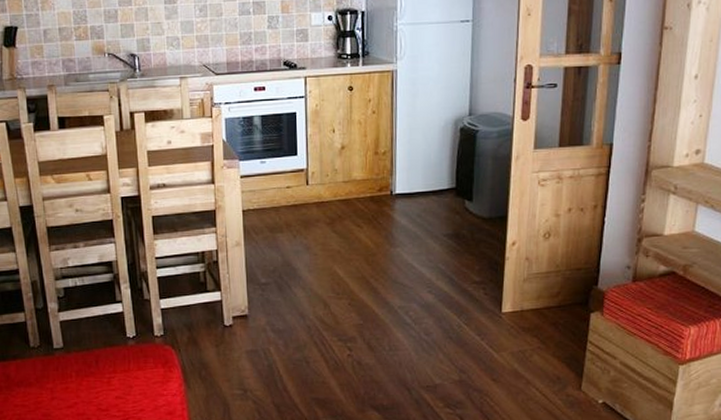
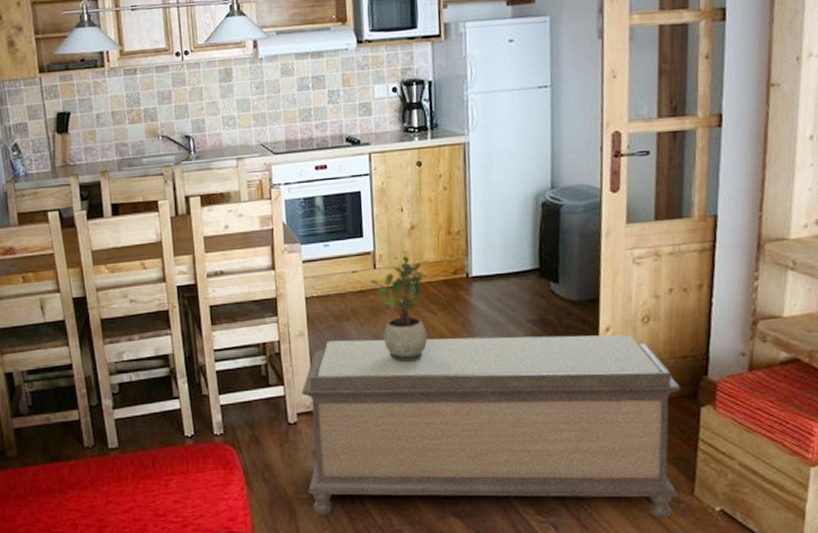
bench: none [237,248,574,411] -> present [301,334,681,519]
potted plant: none [302,174,355,272] -> present [369,256,428,363]

